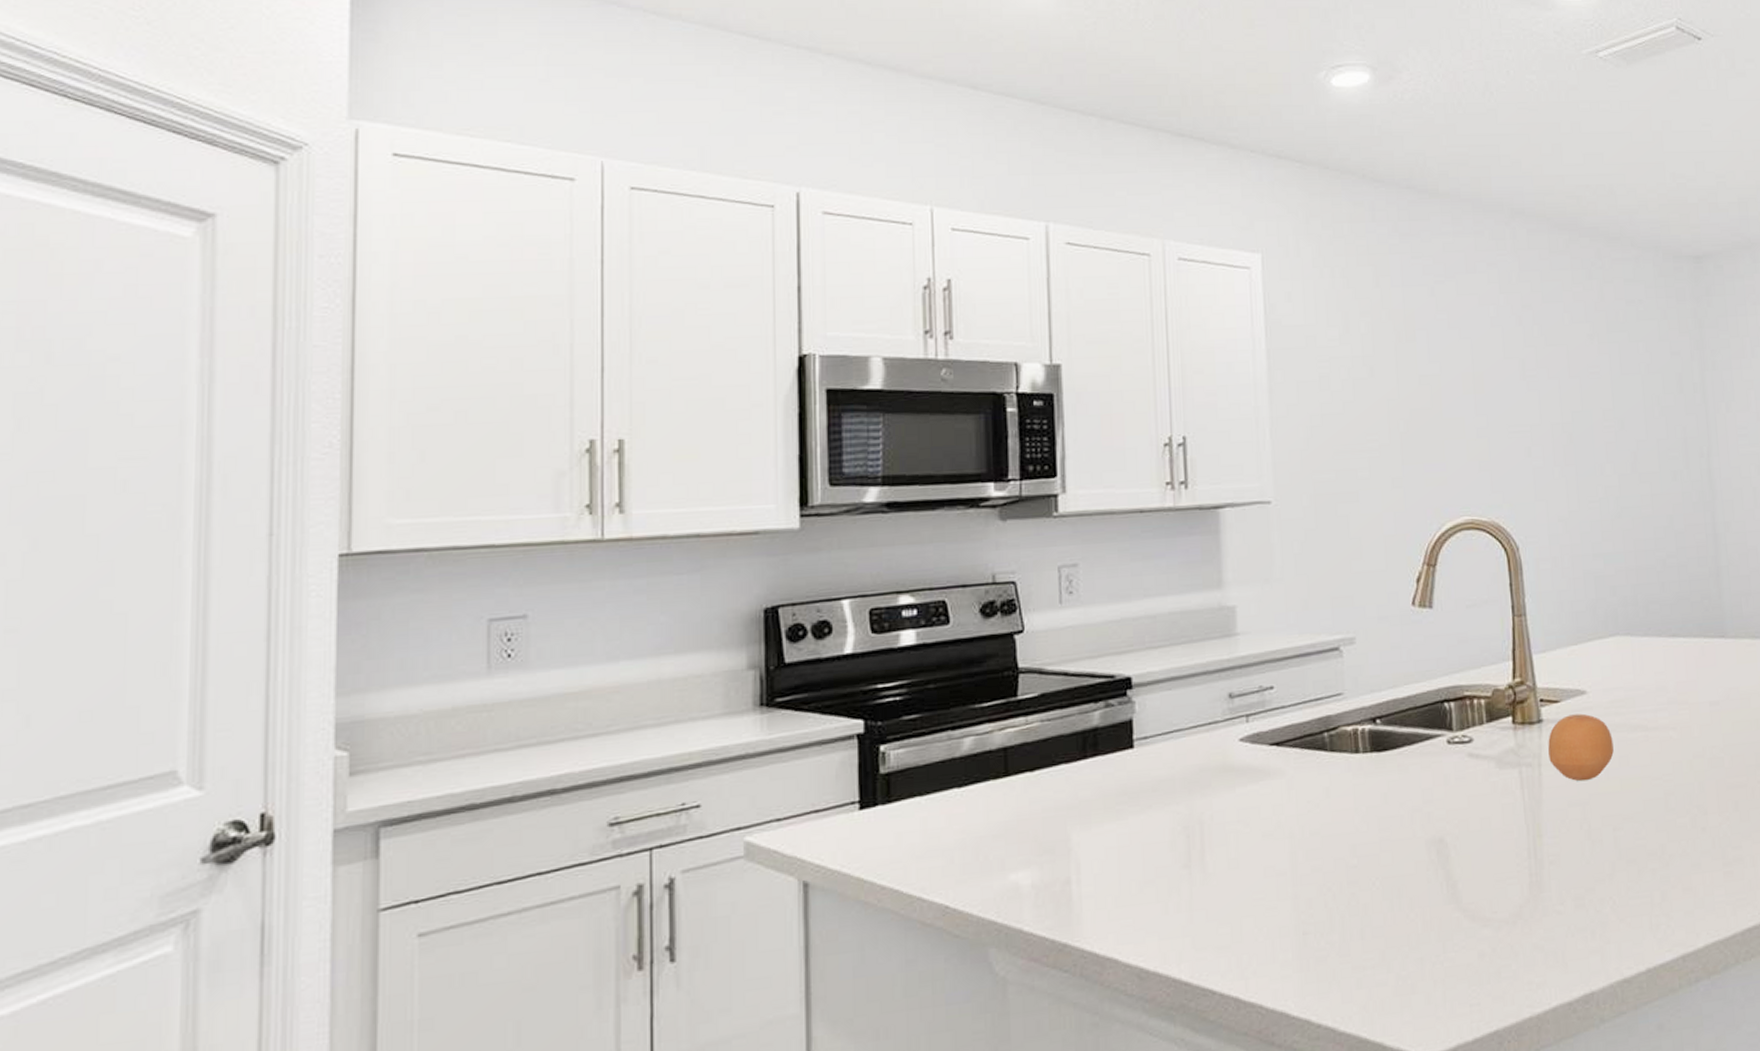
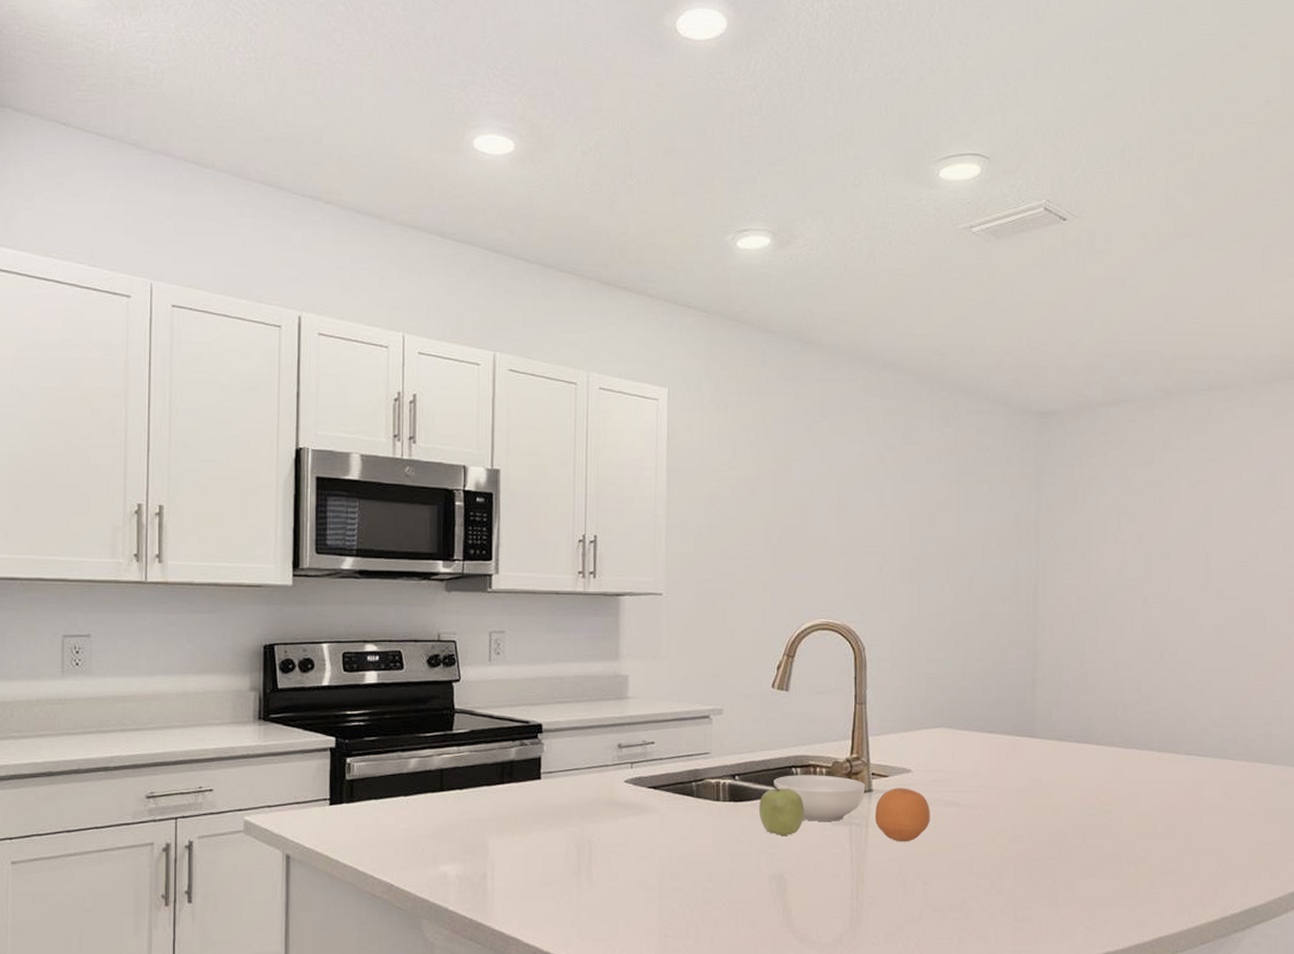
fruit: none [1407,726,1464,789] -> present [758,785,804,835]
bowl: none [1423,707,1534,767] -> present [774,775,866,821]

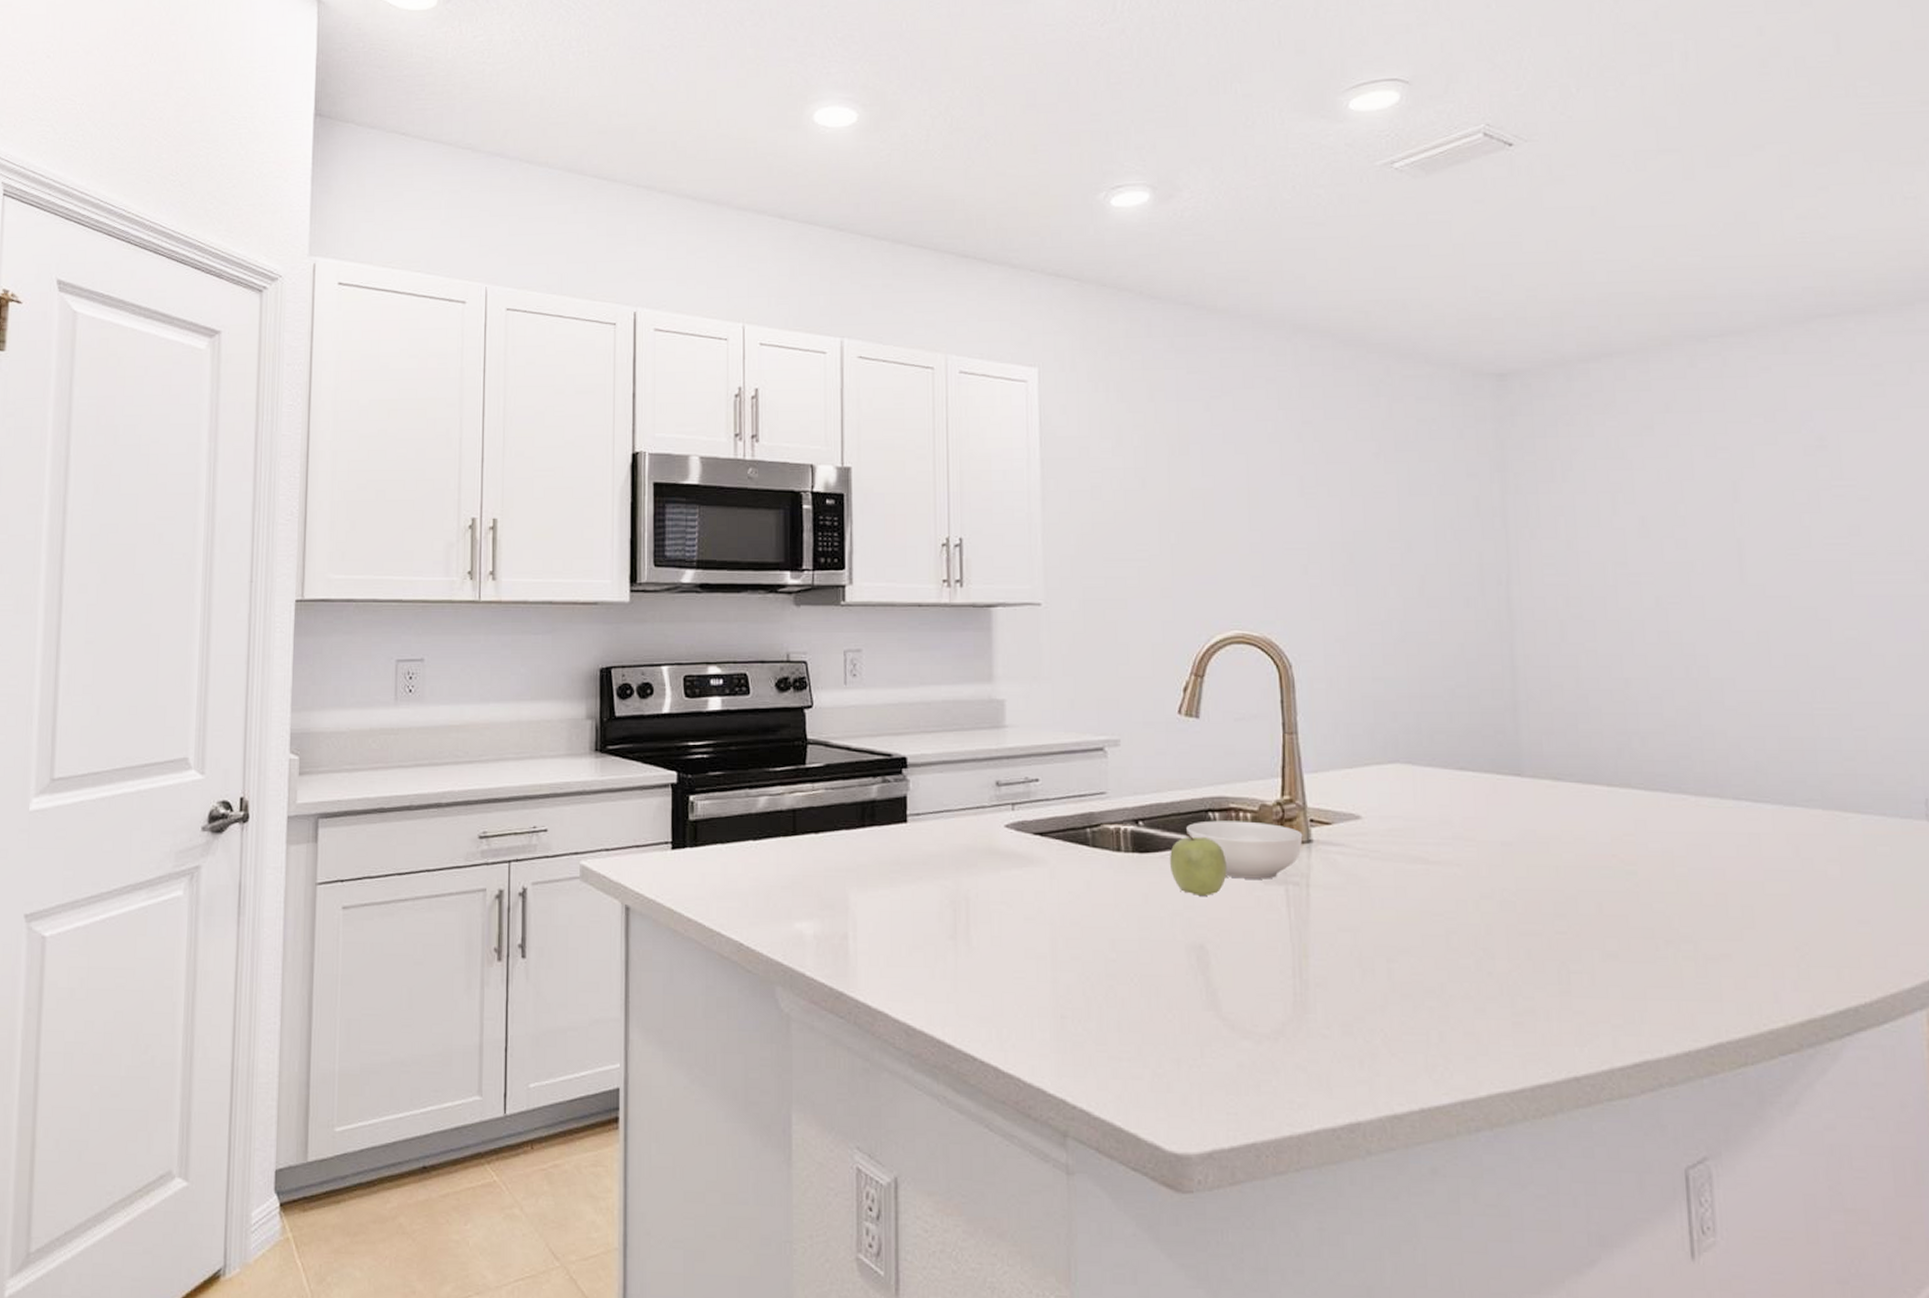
fruit: present [875,788,930,842] -> none [1317,838,1390,908]

